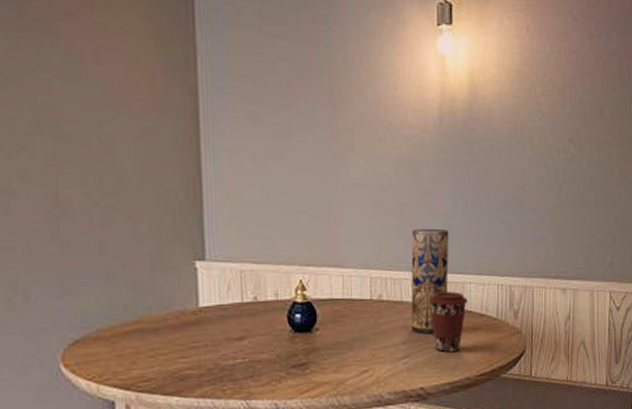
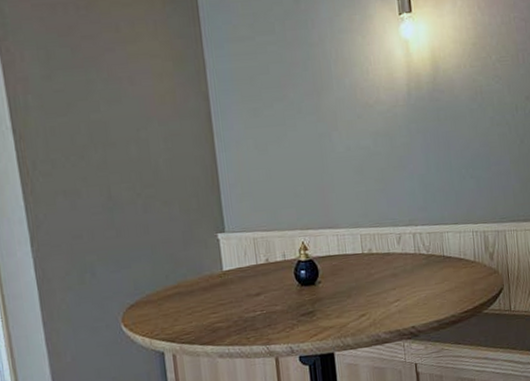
vase: present [411,228,449,334] -> none [392,187,429,280]
coffee cup: present [429,291,468,353] -> none [413,240,447,295]

